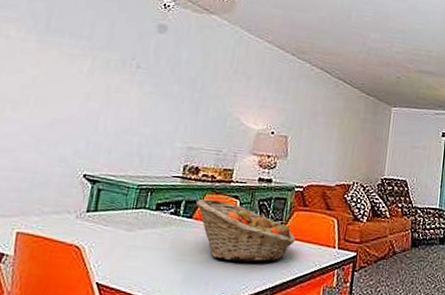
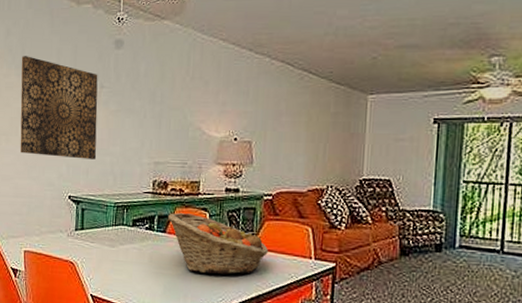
wall art: none [28,23,135,139] -> present [20,56,98,159]

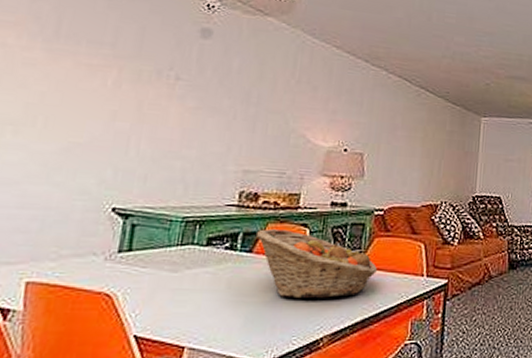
wall art: present [20,56,98,159] -> none [36,28,173,164]

